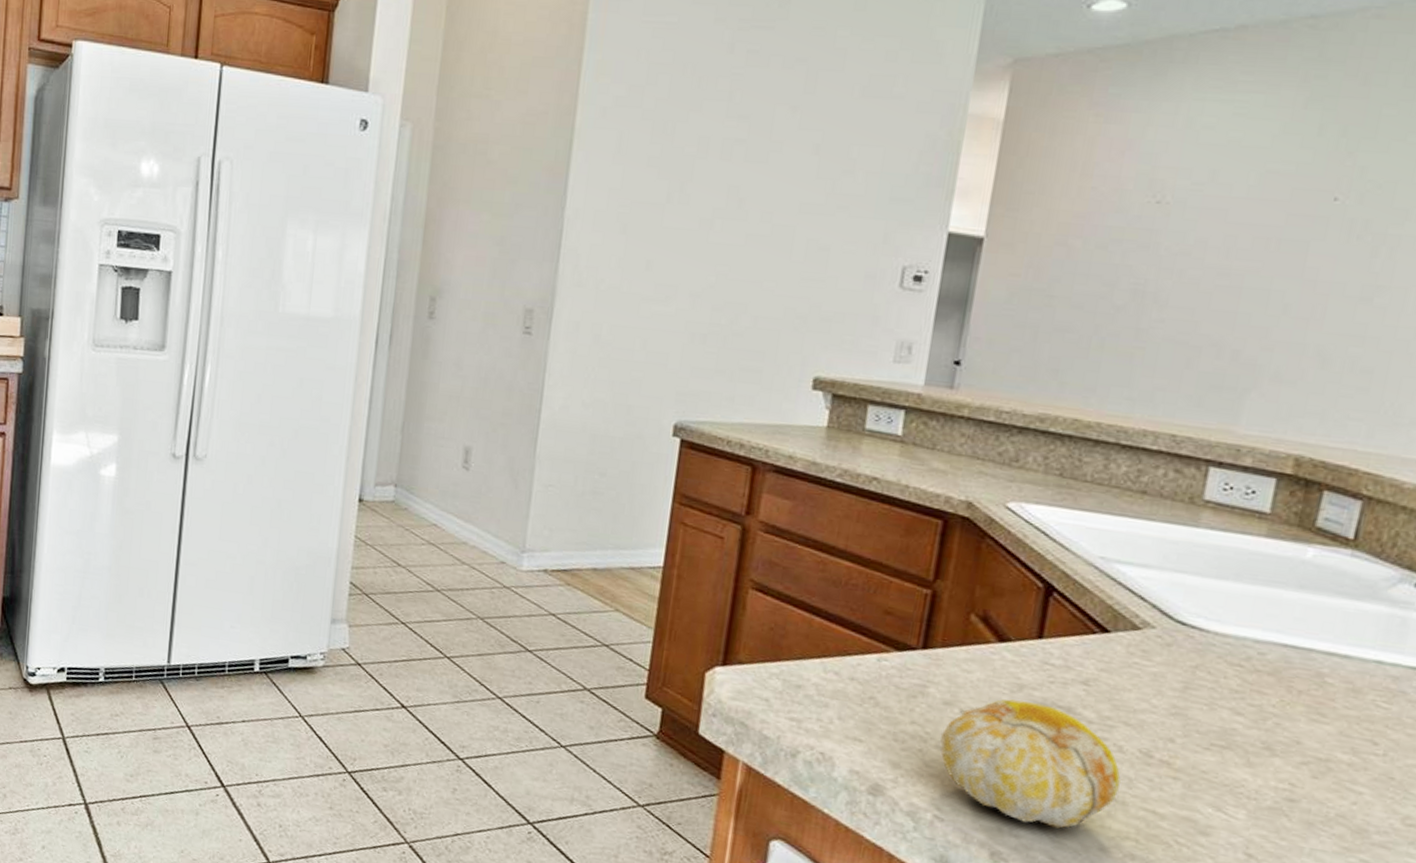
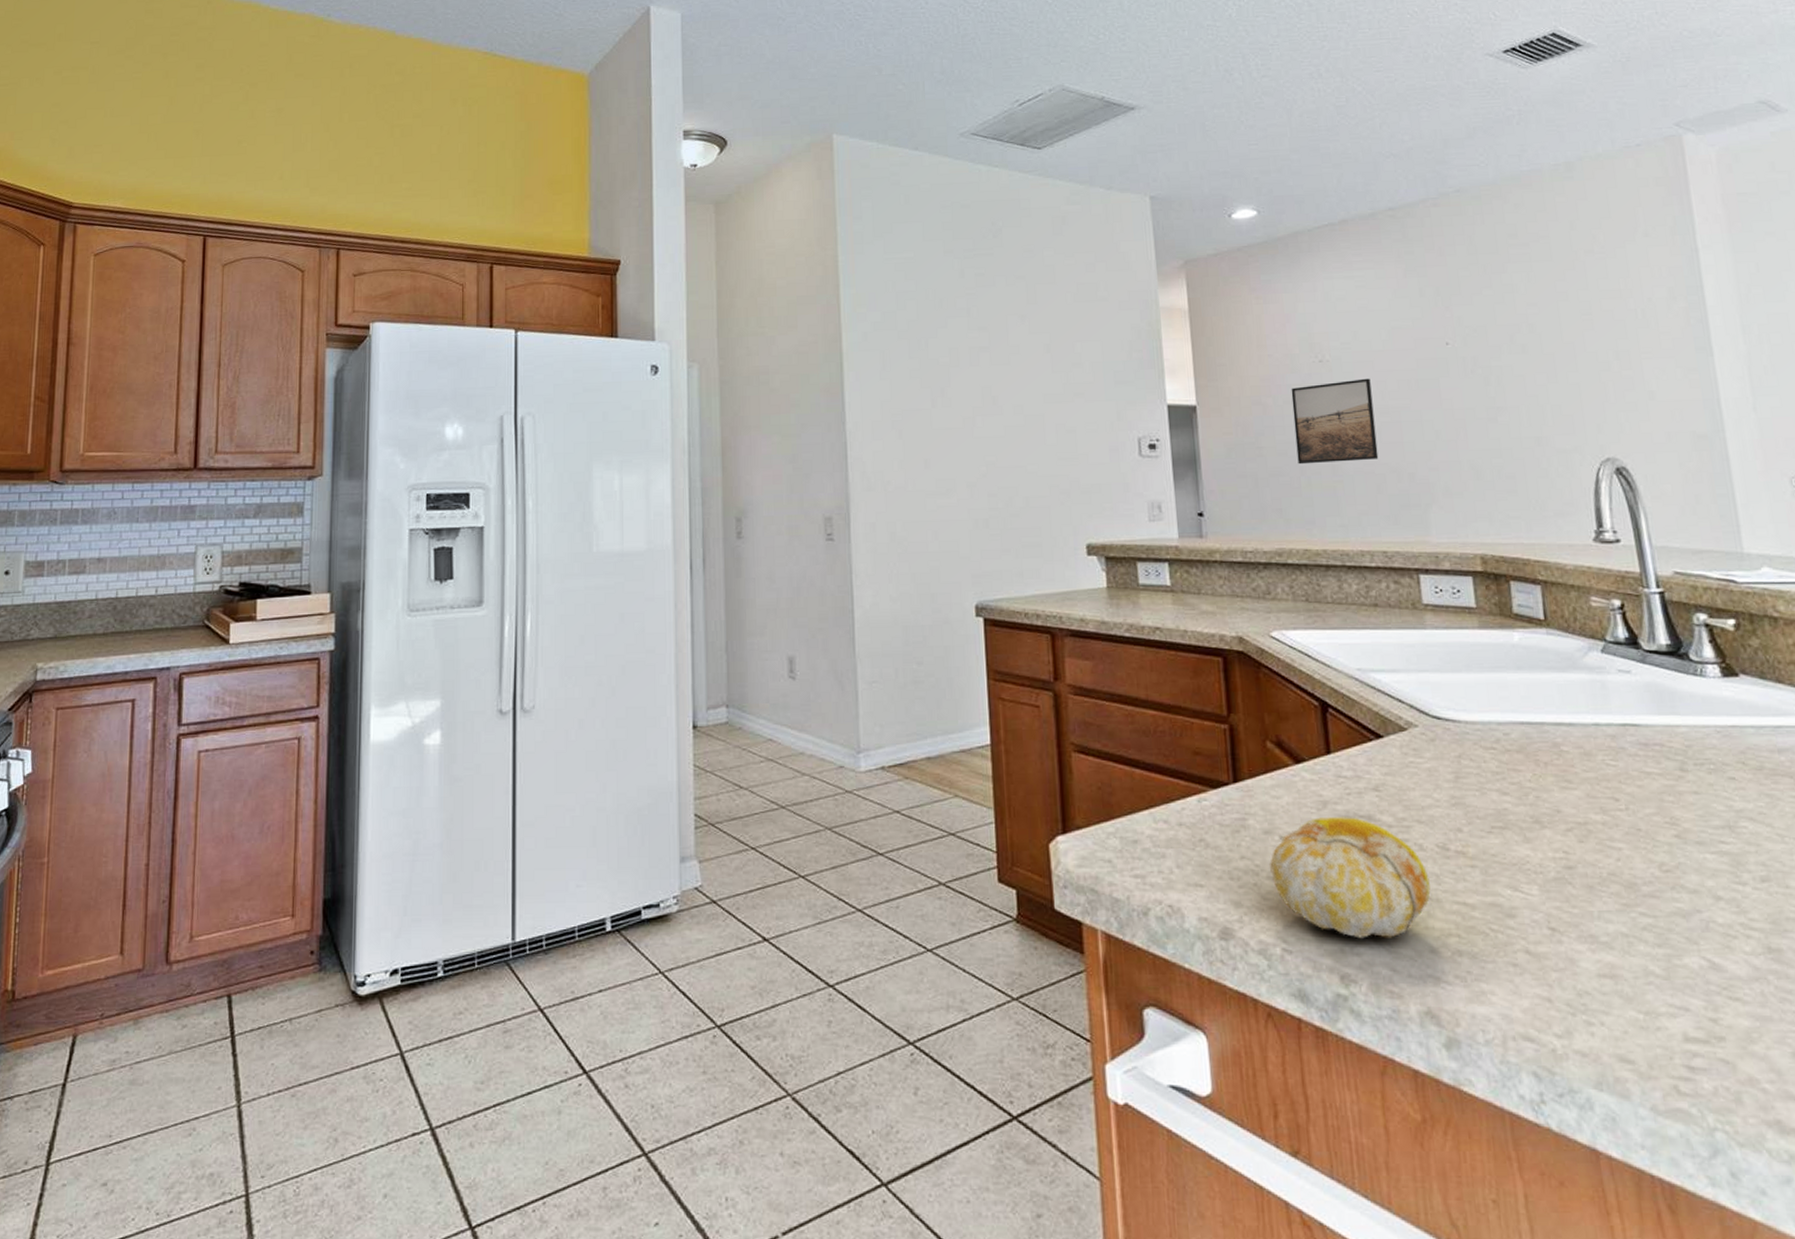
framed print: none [1093,229,1218,328] -> present [1291,378,1379,465]

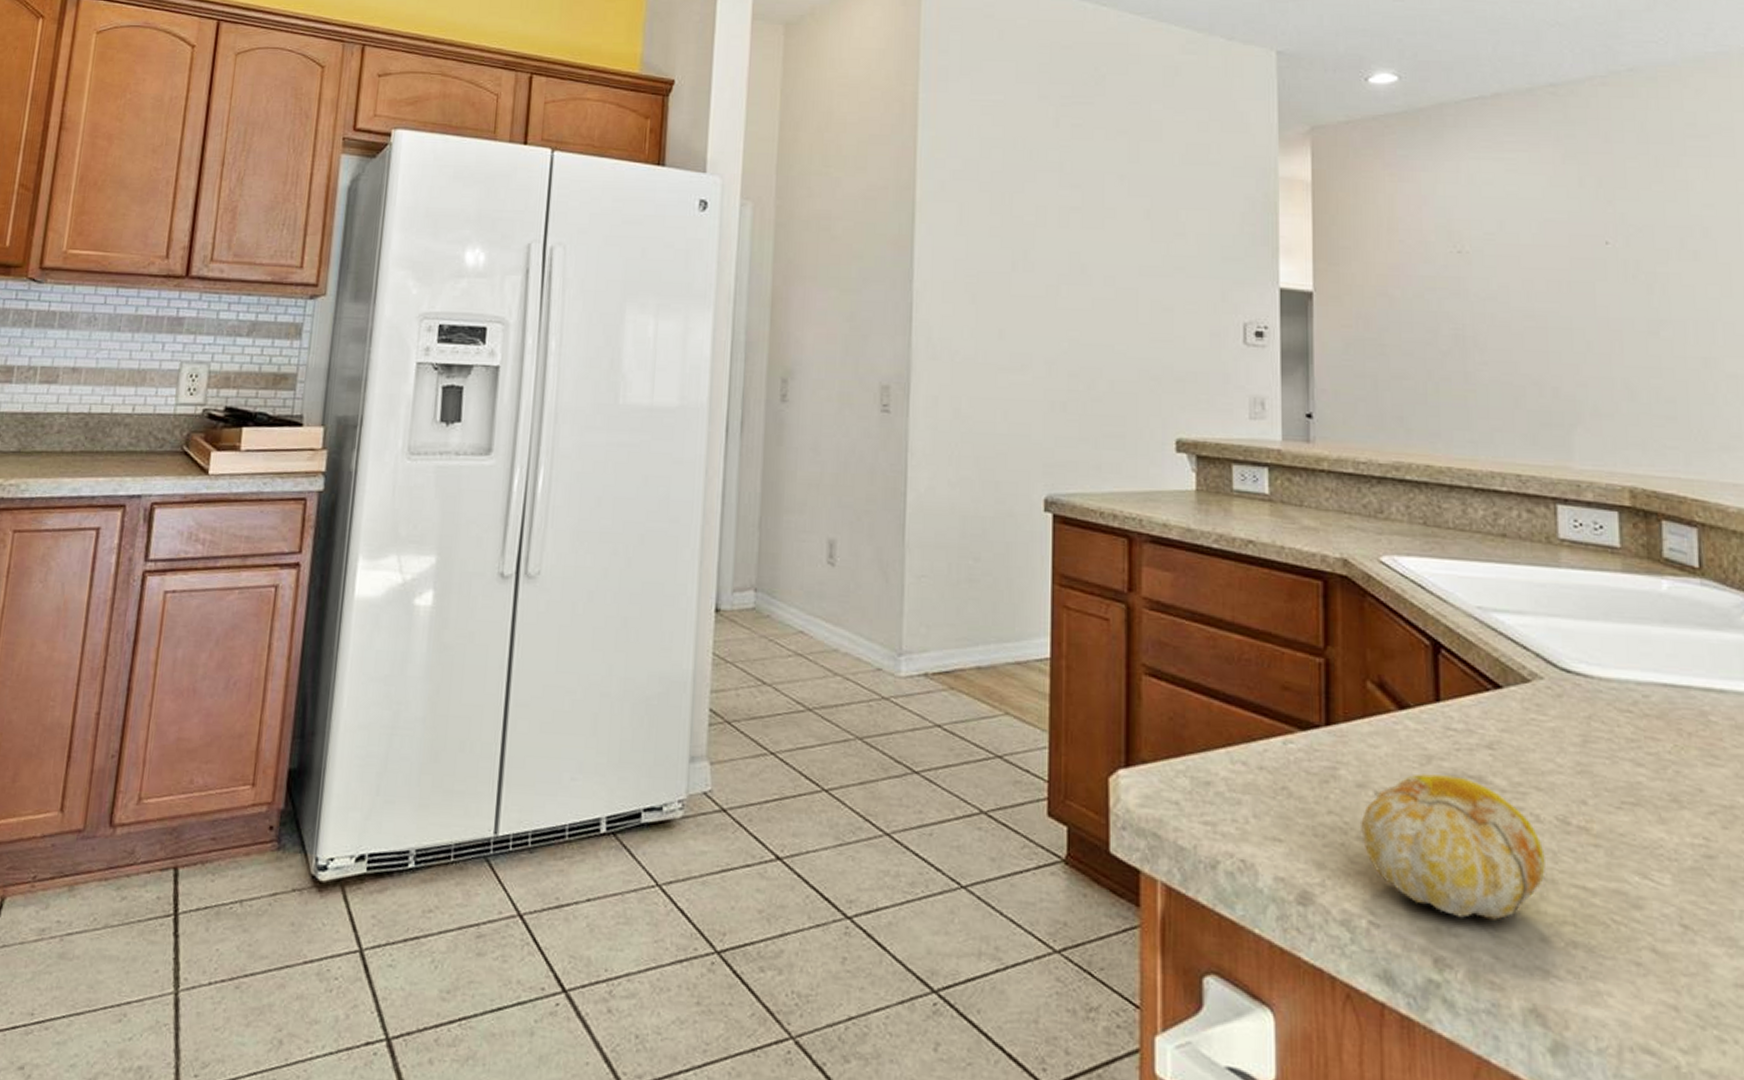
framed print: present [1291,378,1379,465] -> none [1423,275,1519,369]

